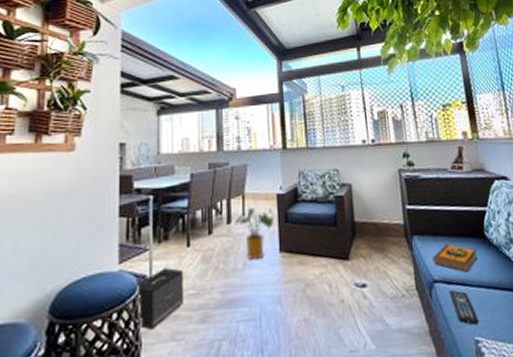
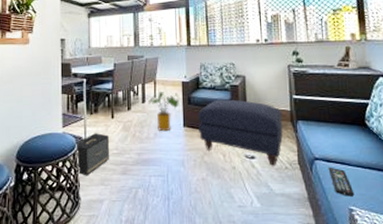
ottoman: none [297,213,397,295] -> present [198,99,283,166]
hardback book: present [432,243,478,272] -> none [314,129,357,153]

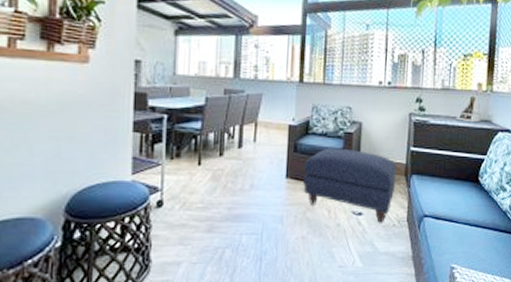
speaker: present [76,133,109,176] -> none [149,183,193,234]
house plant: present [148,91,182,132] -> none [246,134,286,183]
remote control: present [328,166,355,196] -> none [436,224,458,254]

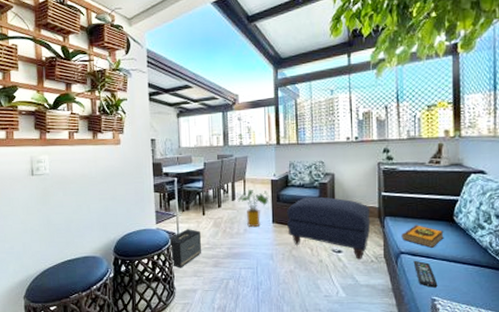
speaker: none [149,183,193,234] -> present [169,229,201,268]
house plant: none [246,134,286,183] -> present [238,189,271,228]
hardback book: none [426,185,469,210] -> present [401,225,444,248]
remote control: none [436,224,458,254] -> present [413,260,438,288]

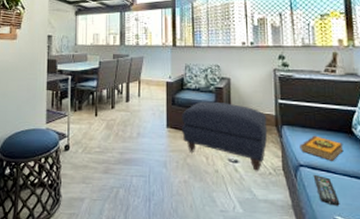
speaker: present [169,229,201,268] -> none [59,130,92,174]
house plant: present [238,189,271,228] -> none [132,90,165,132]

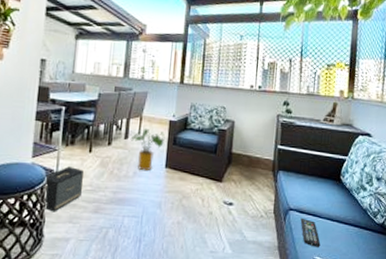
speaker: none [59,130,92,174] -> present [45,166,84,212]
house plant: none [132,90,165,132] -> present [131,128,167,171]
ottoman: present [182,101,268,171] -> none [180,142,266,214]
hardback book: present [300,135,344,161] -> none [292,181,331,206]

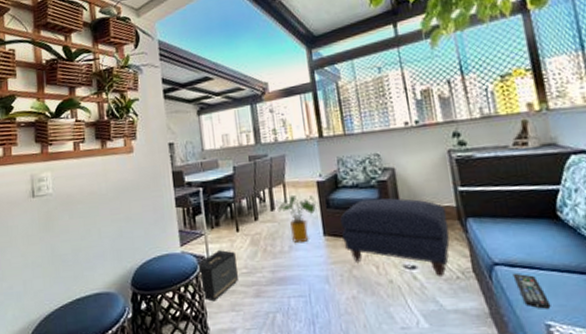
ottoman: none [180,142,266,214] -> present [340,198,450,276]

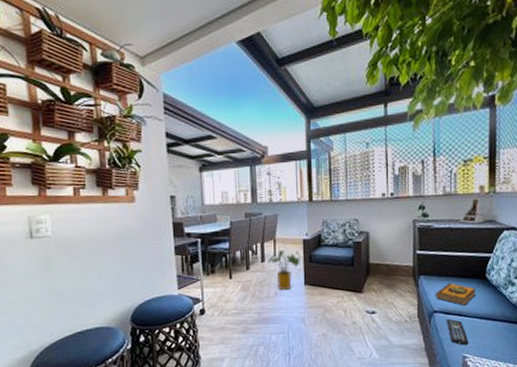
speaker: present [197,250,238,302] -> none [193,294,228,336]
ottoman: present [340,198,450,276] -> none [320,256,405,320]
hardback book: none [491,225,549,255] -> present [435,283,476,306]

